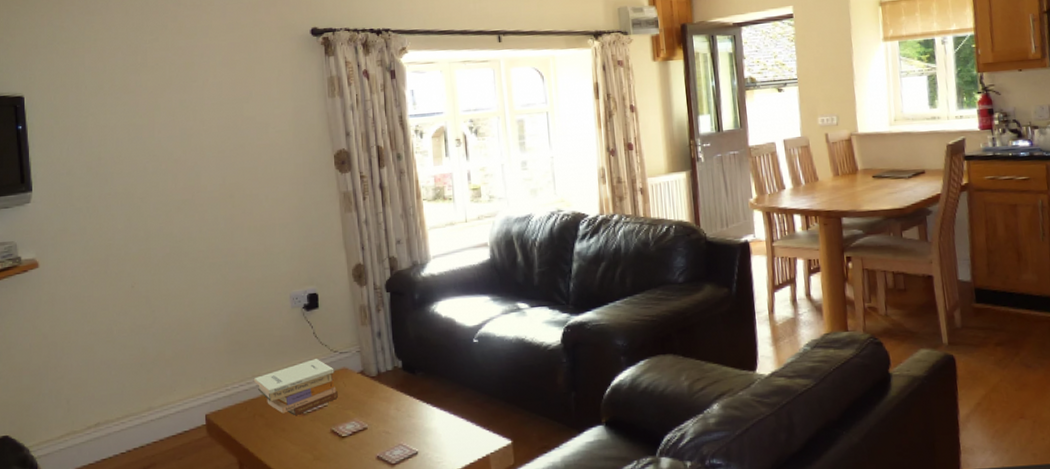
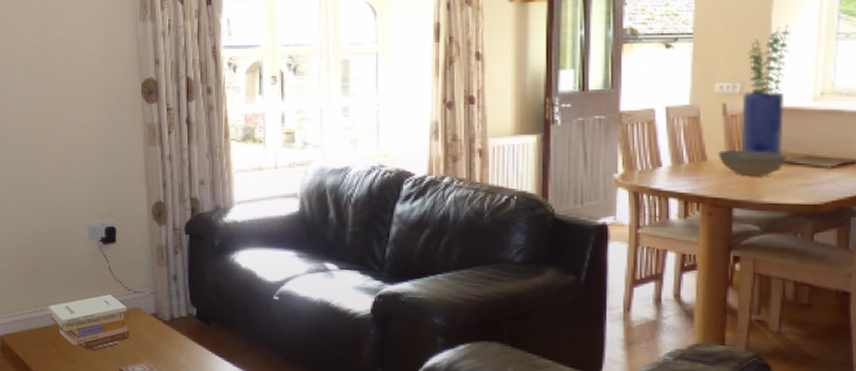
bowl: none [826,169,877,190] -> present [718,151,788,176]
vase: none [838,67,873,172] -> present [740,24,790,156]

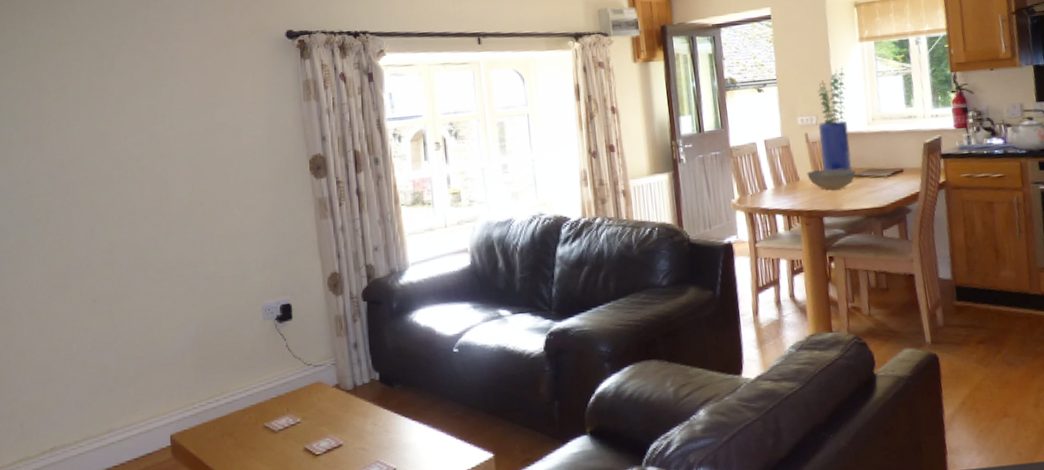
books: present [47,294,129,349] -> none [222,373,312,433]

